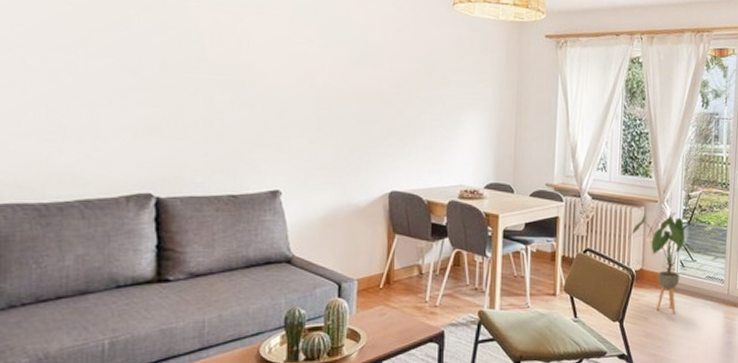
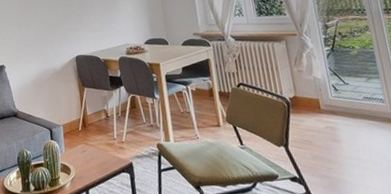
house plant: present [630,212,696,314] -> none [277,42,346,136]

